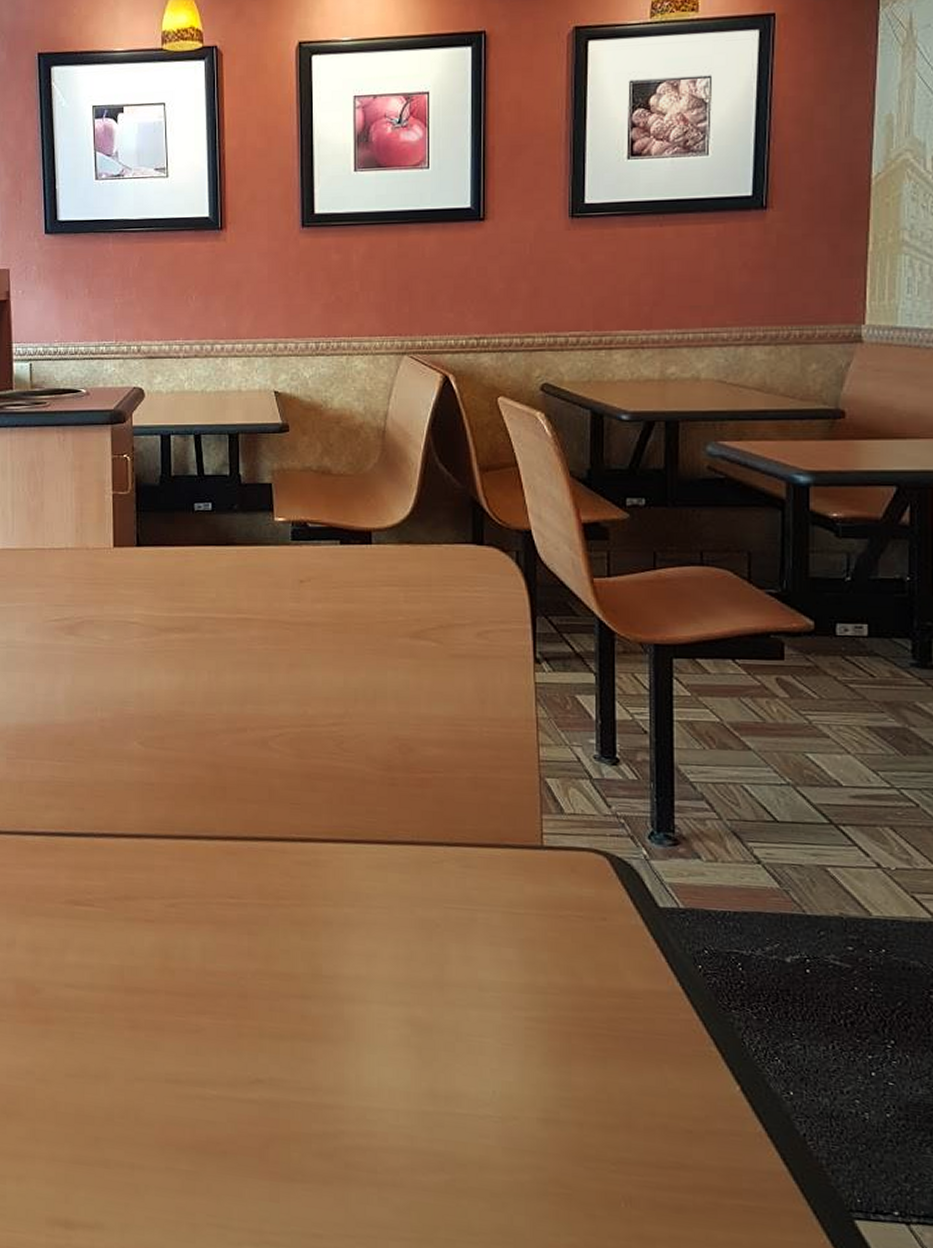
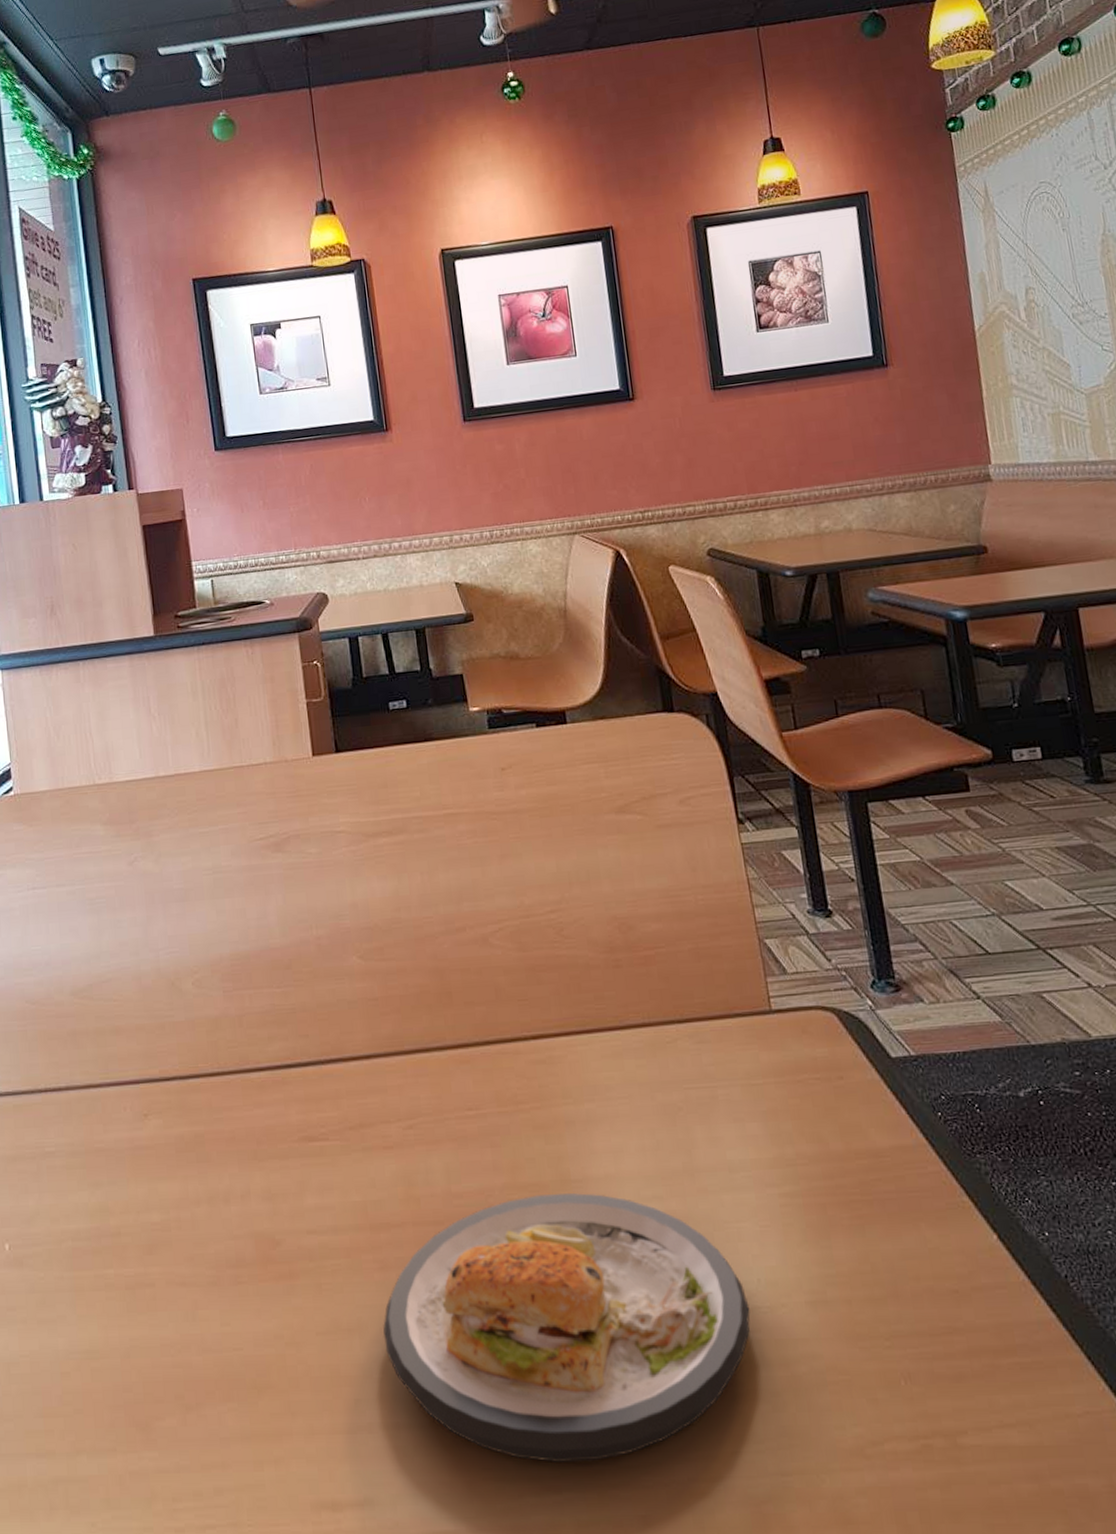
sandwich: none [128,984,481,1226] -> present [383,1193,750,1464]

